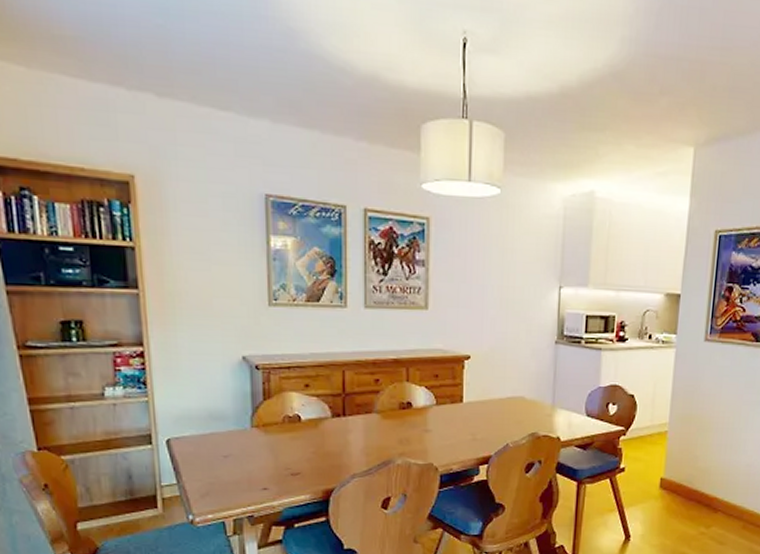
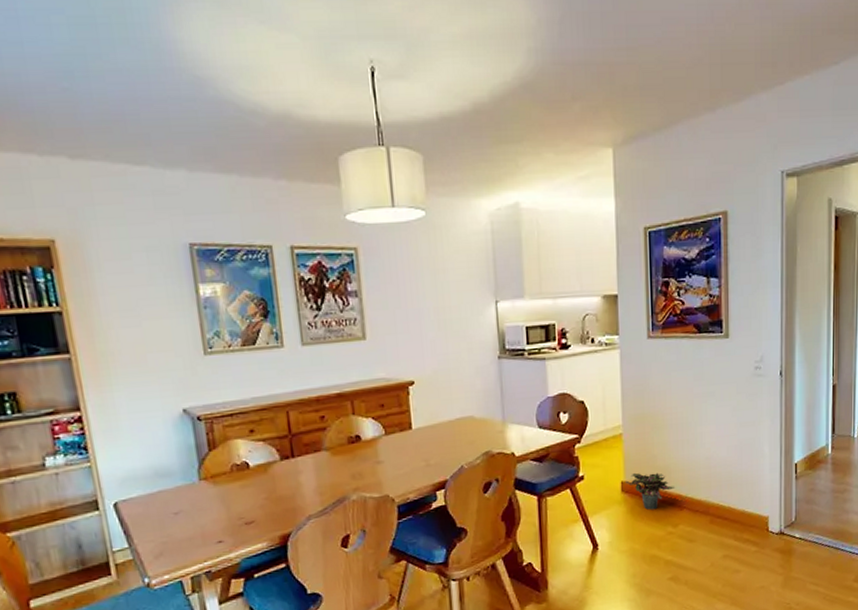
potted plant: none [665,470,713,509] -> present [625,472,676,511]

